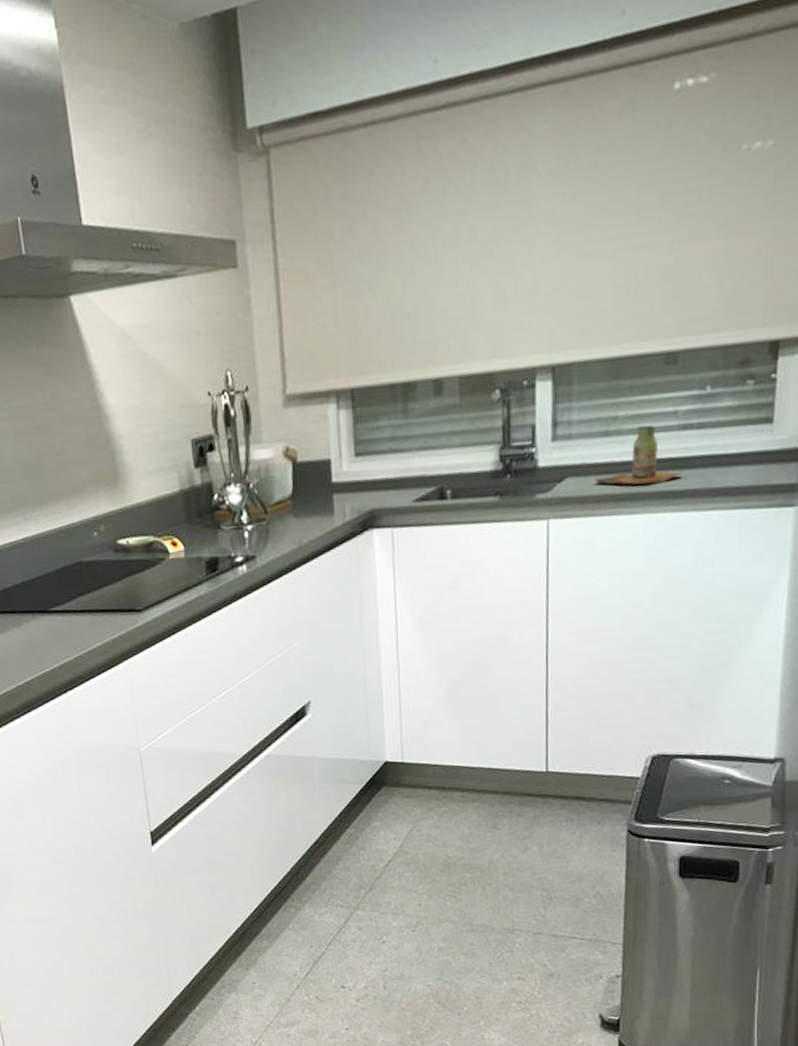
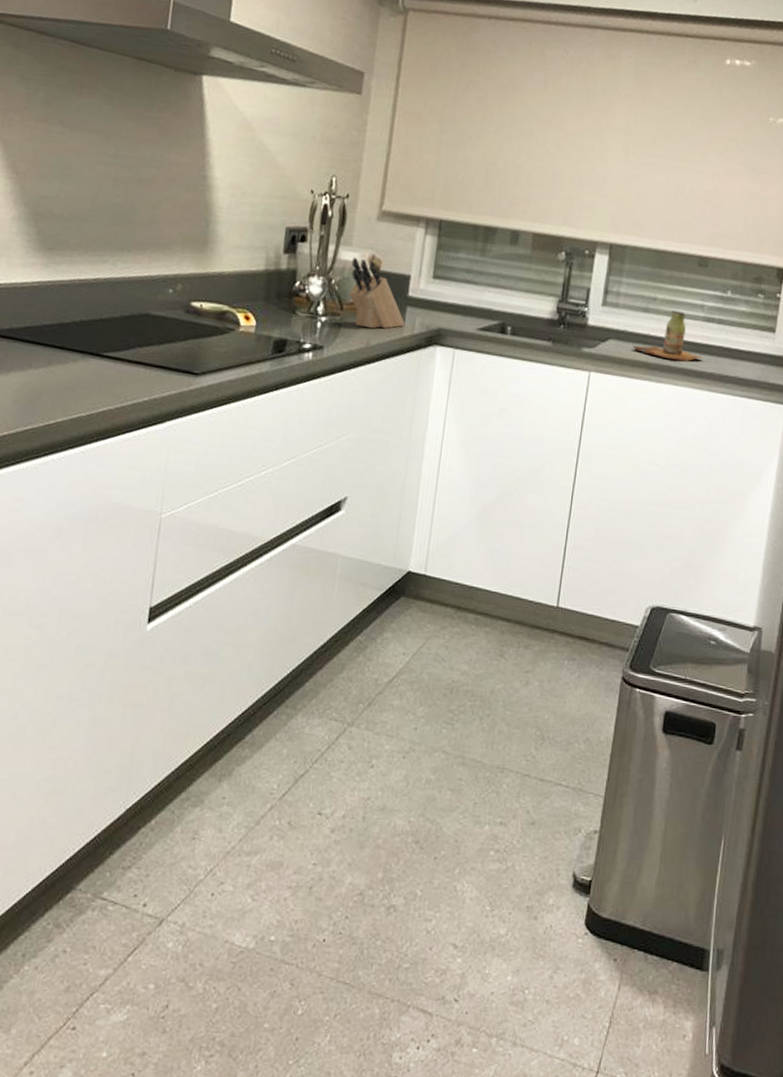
knife block: none [266,454,335,527] -> present [349,257,406,329]

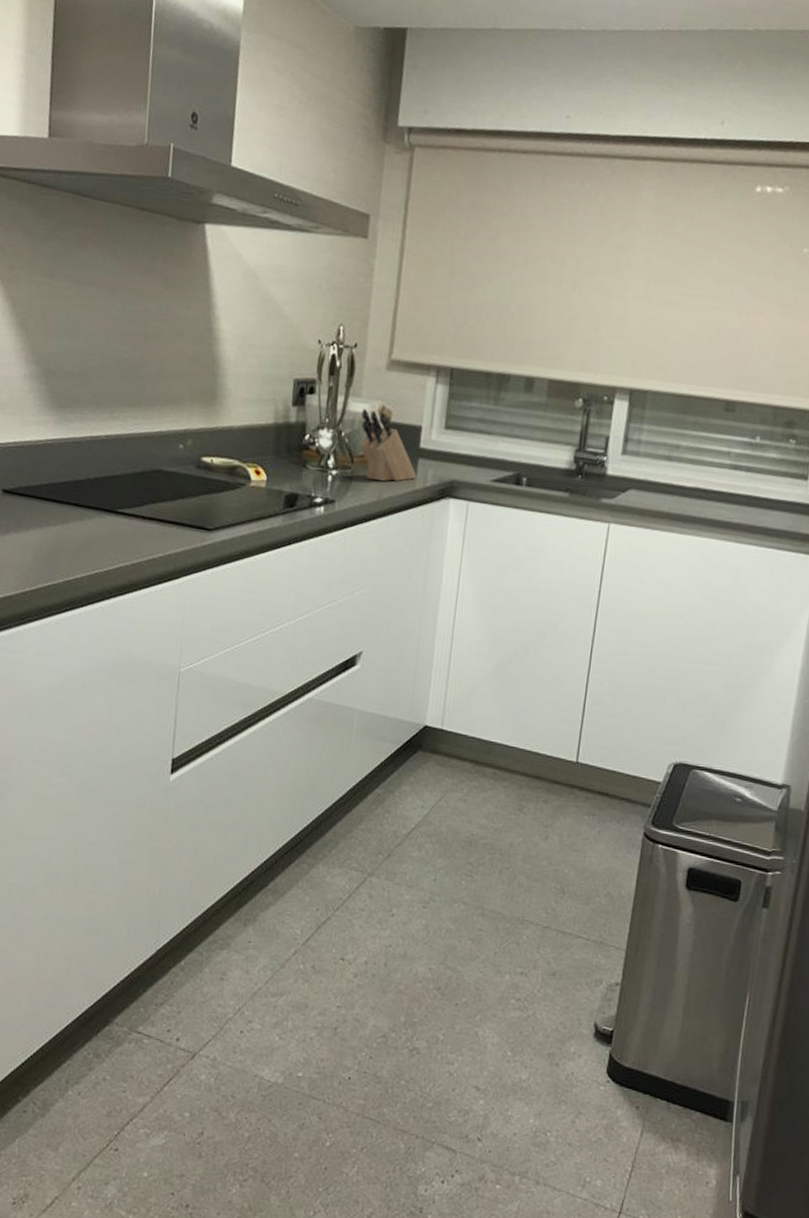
bottle: present [632,310,702,362] -> none [654,458,729,512]

